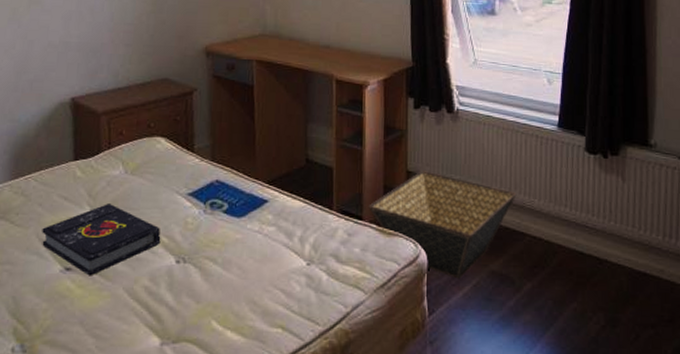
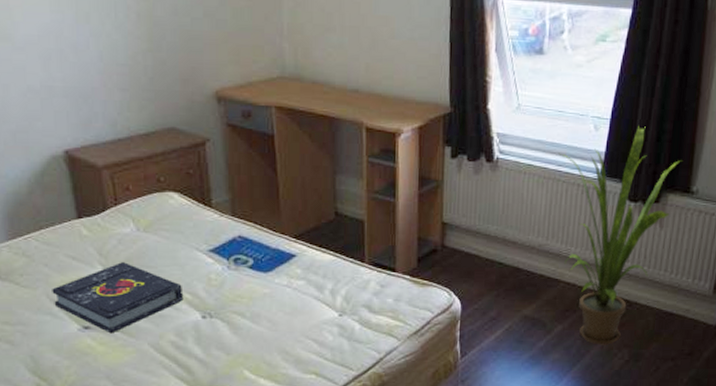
basket: present [368,171,517,279] -> none [402,222,554,324]
house plant: none [515,80,636,307] -> present [558,126,681,345]

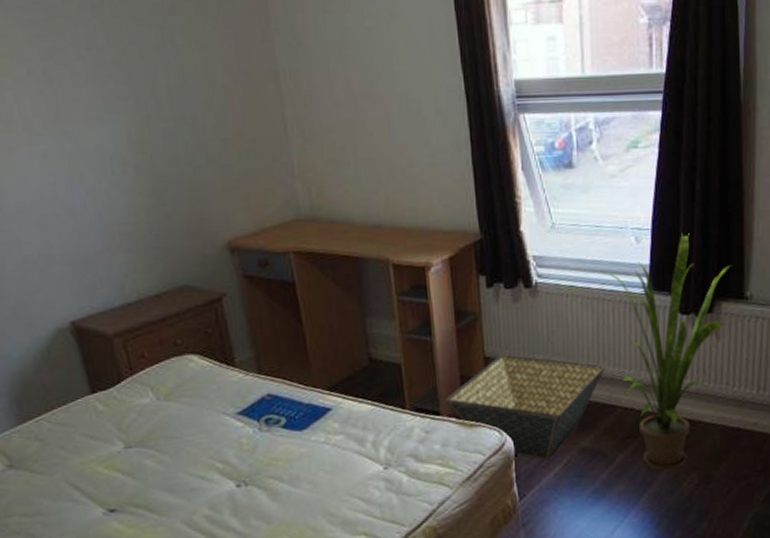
book: present [52,262,184,334] -> none [70,435,215,515]
basket: none [402,222,554,324] -> present [445,354,606,461]

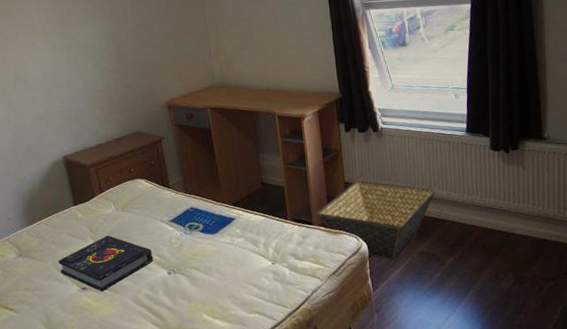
book: none [70,435,215,515] -> present [58,235,154,292]
house plant: present [600,233,731,471] -> none [429,91,531,272]

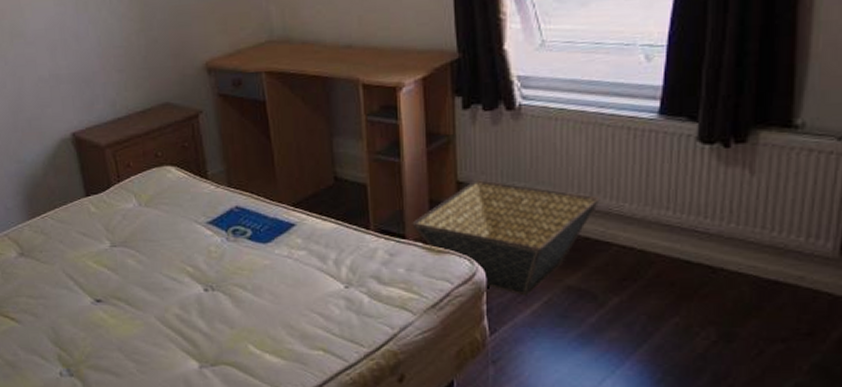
book: present [58,235,154,292] -> none [67,237,186,307]

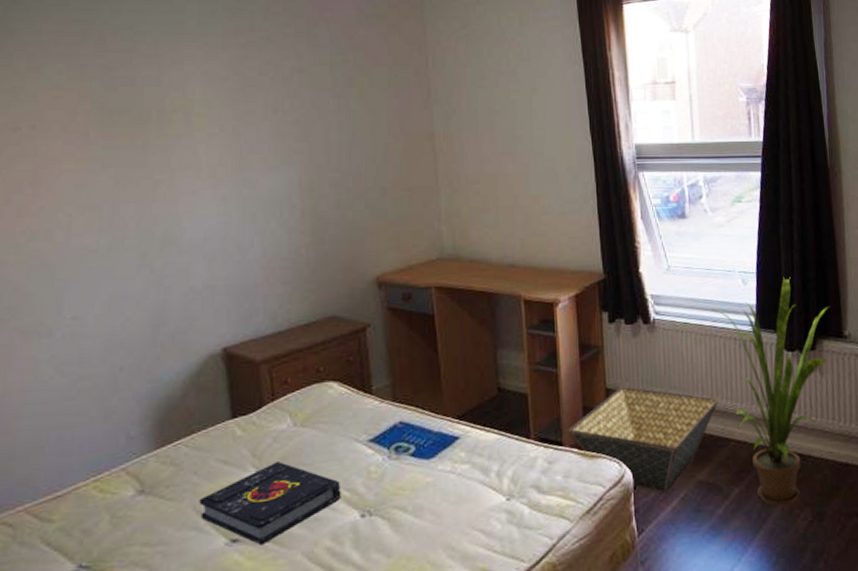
book: none [67,237,186,307] -> present [199,462,341,545]
house plant: none [599,50,775,322] -> present [712,277,829,507]

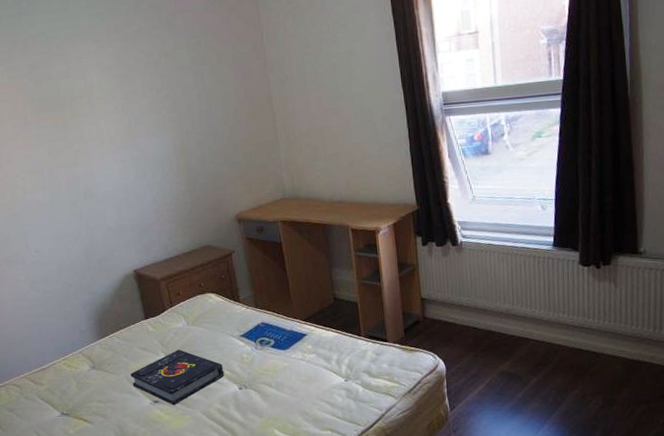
basket: present [568,386,719,494] -> none [391,296,519,381]
house plant: present [712,277,829,507] -> none [513,202,625,393]

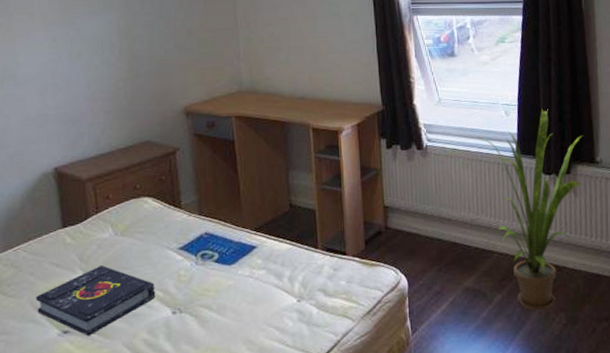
house plant: none [513,202,625,393] -> present [478,109,583,311]

